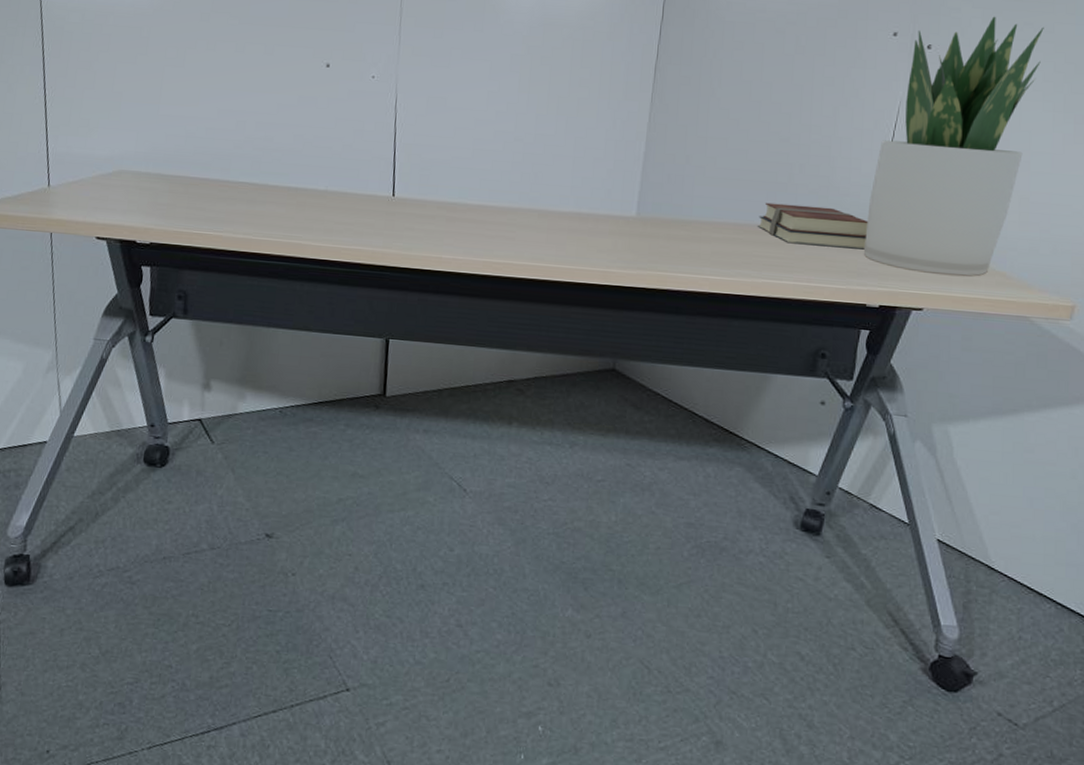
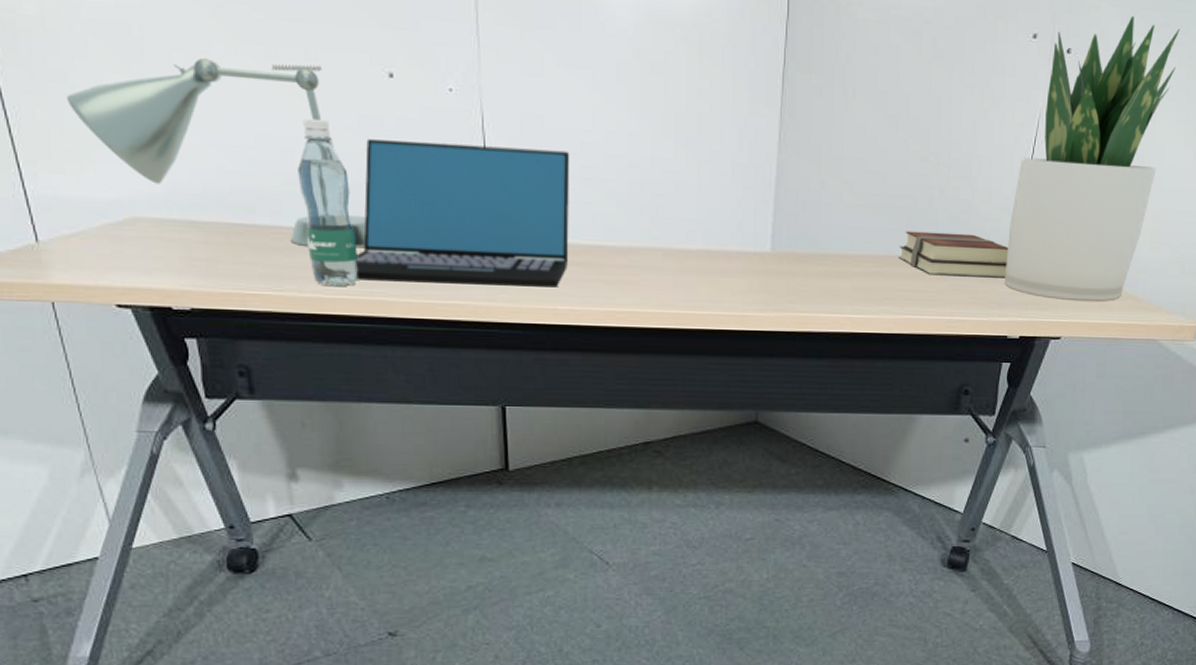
desk lamp: none [88,53,294,200] -> present [66,58,367,248]
bottle: none [245,97,285,231] -> present [298,118,359,287]
laptop: none [280,114,465,239] -> present [356,139,570,288]

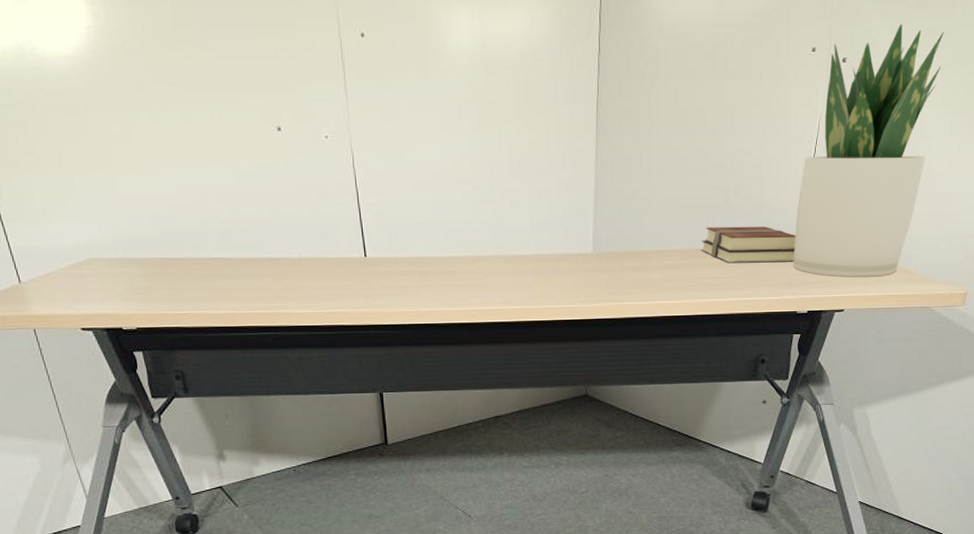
desk lamp: present [66,58,367,248] -> none [33,125,267,274]
bottle: present [298,118,359,287] -> none [211,169,263,304]
laptop: present [356,139,570,288] -> none [260,180,427,296]

